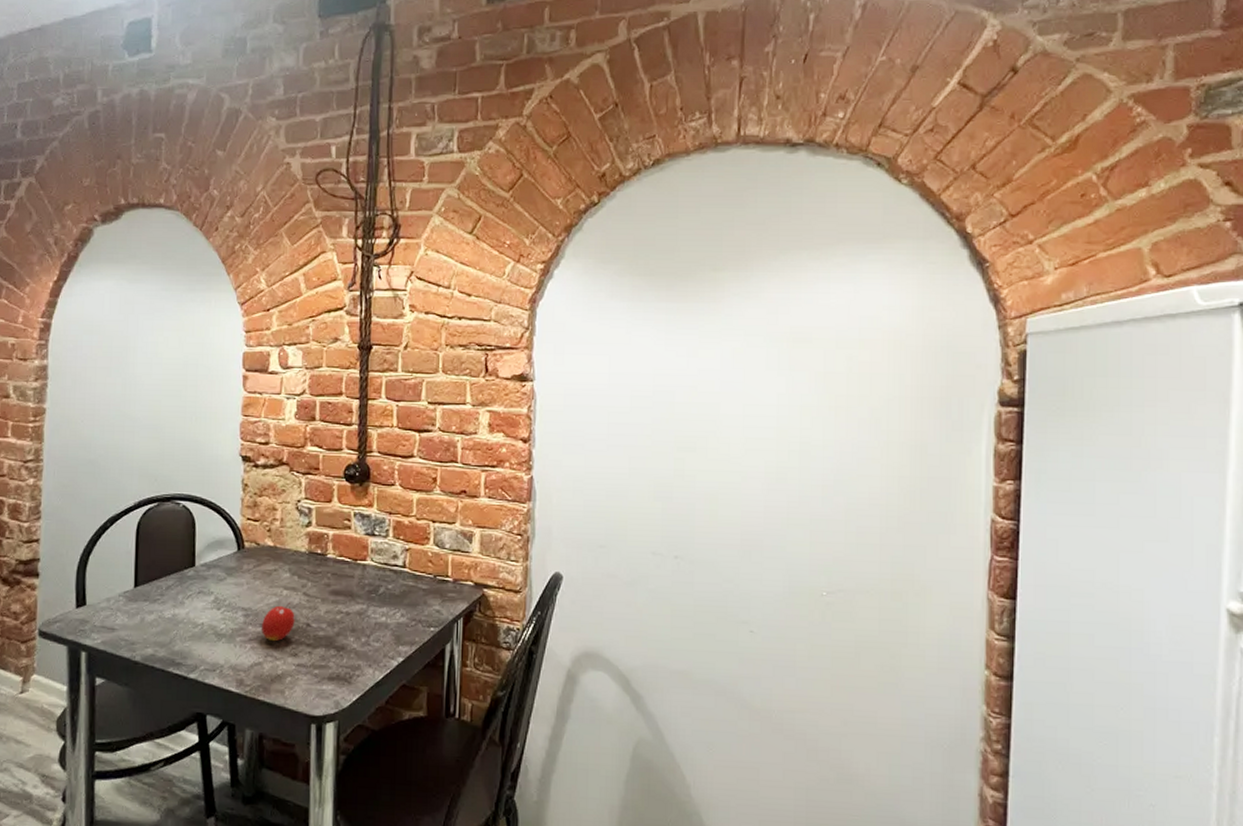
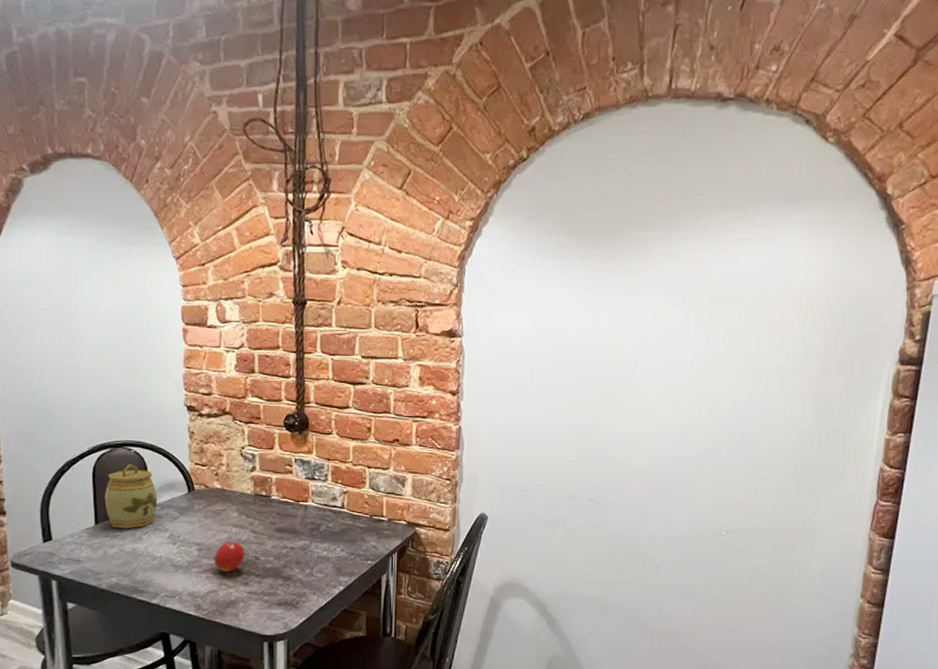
jar: none [146,519,205,592] -> present [104,463,158,529]

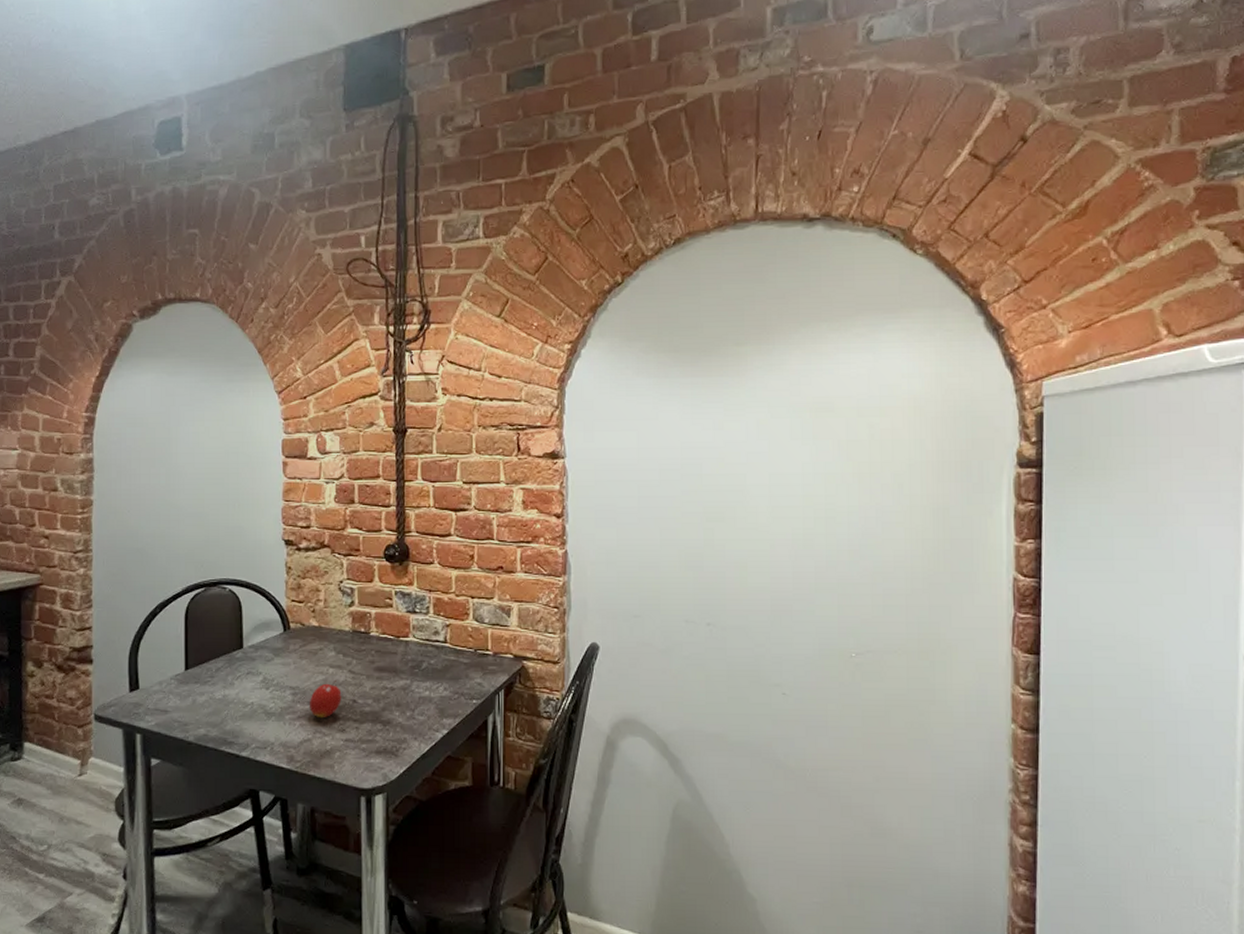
jar: present [104,463,158,529] -> none [196,603,252,674]

